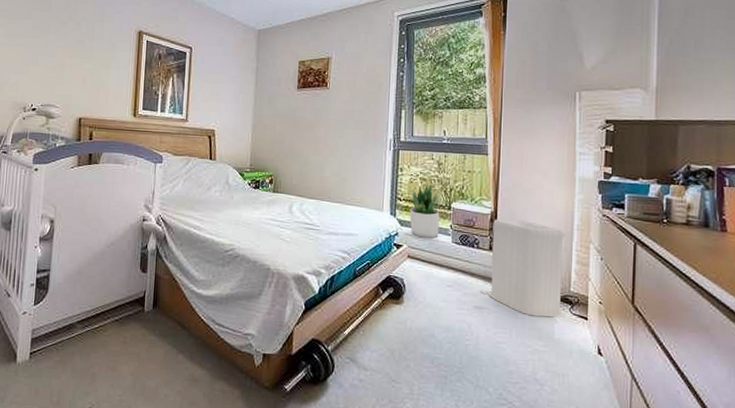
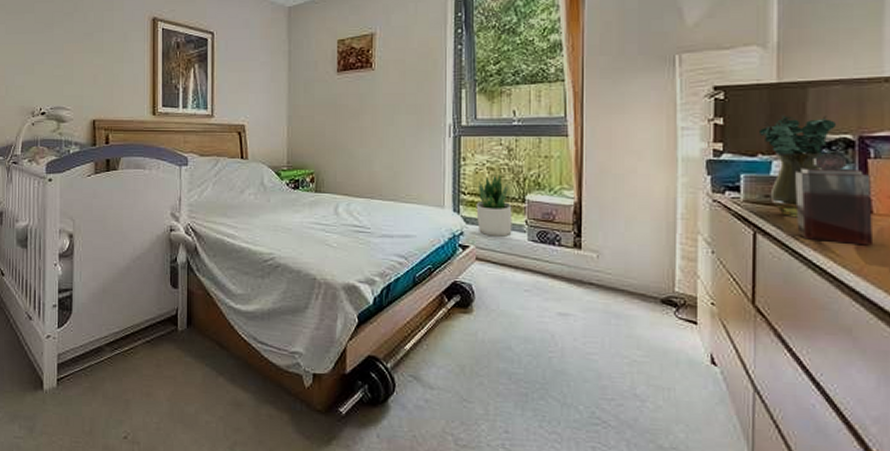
laundry basket: present [480,219,565,318] -> none [564,210,669,323]
vase: none [640,146,700,233] -> present [758,114,836,218]
perfume bottle: none [667,179,728,259] -> present [795,152,874,246]

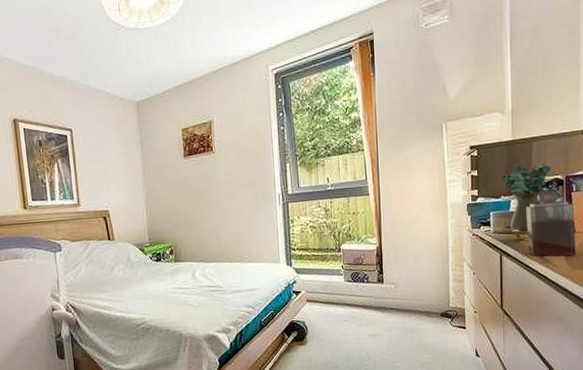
planter: present [476,175,512,237] -> none [304,231,332,282]

